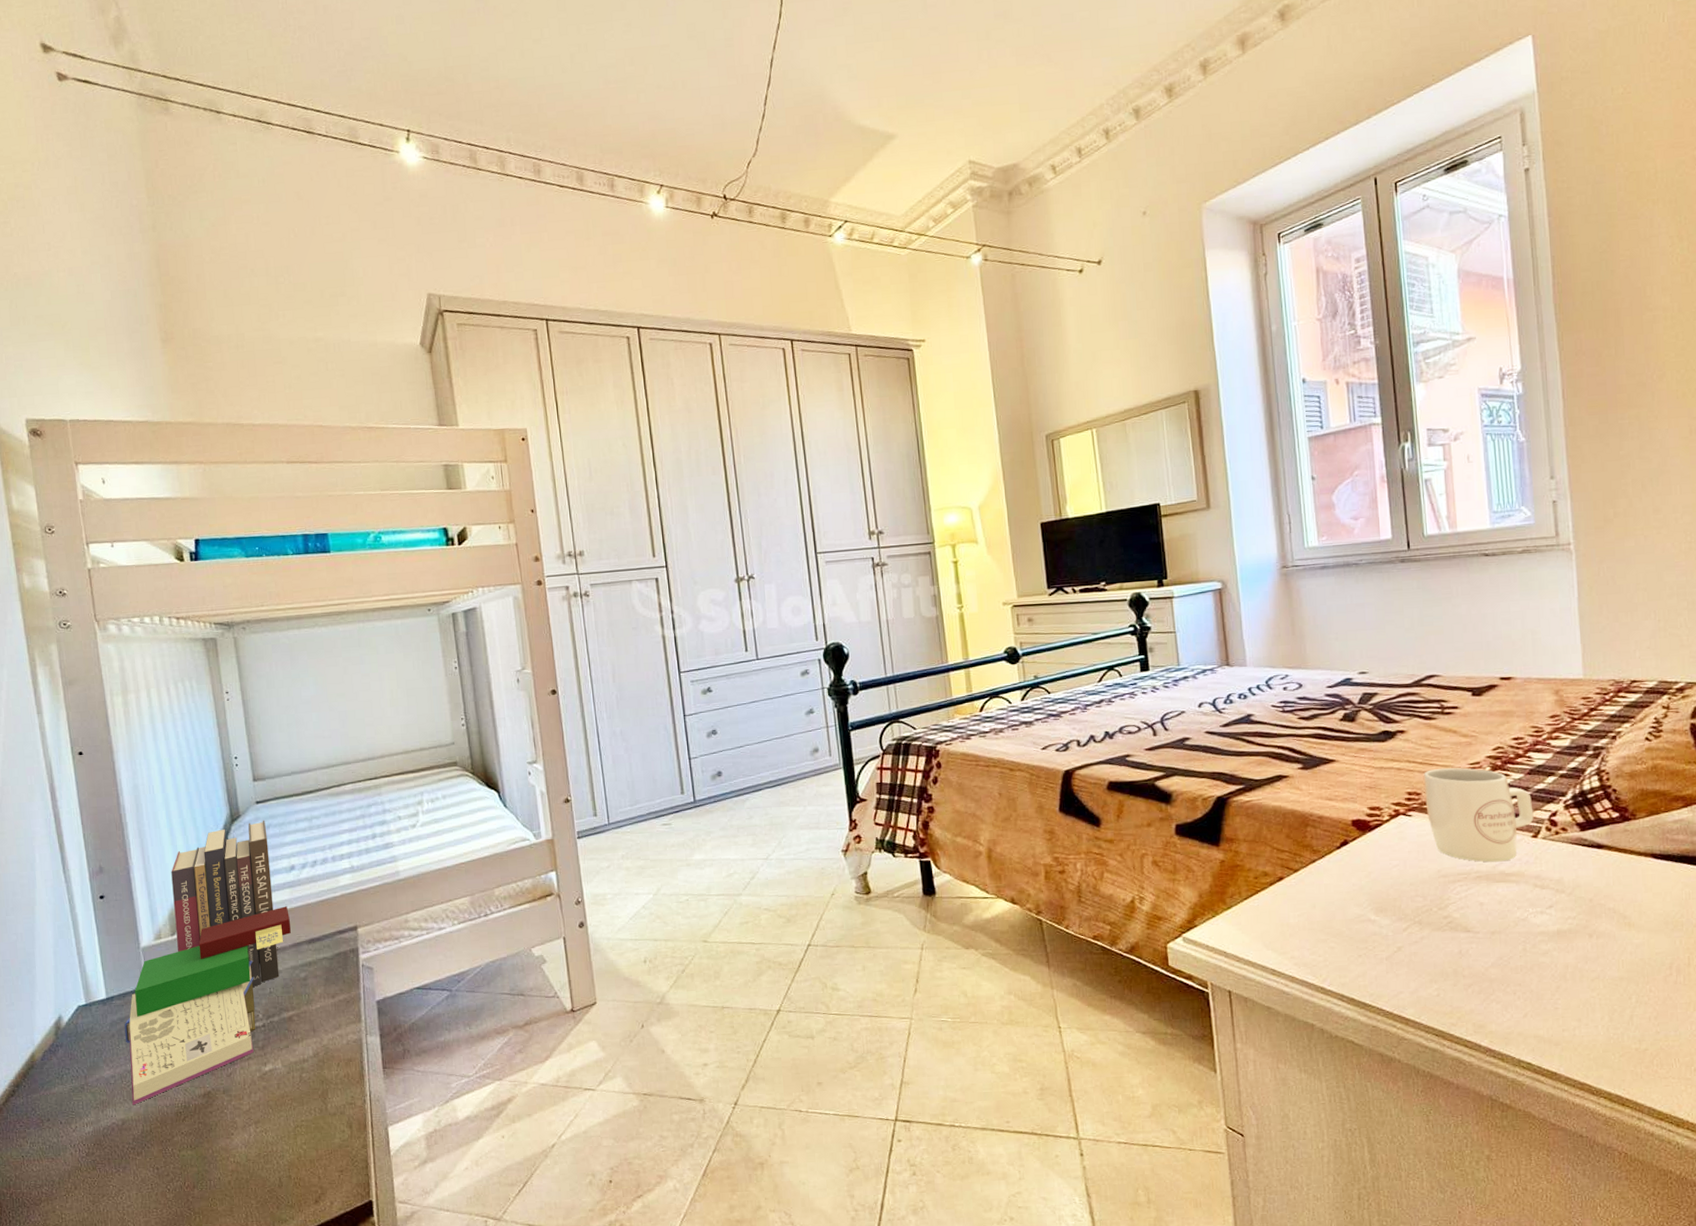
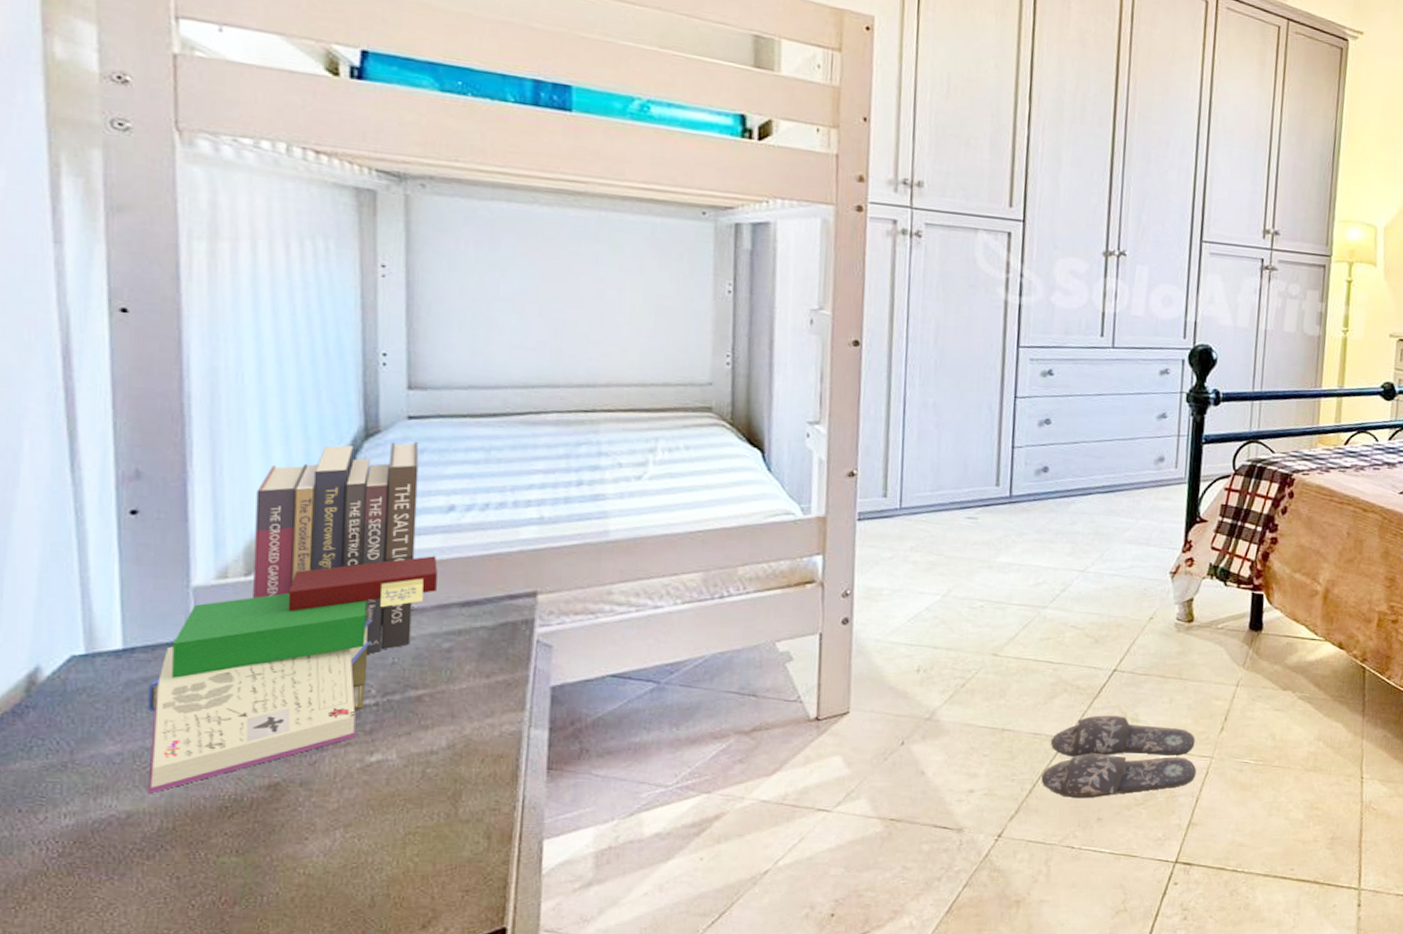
slippers: none [762,986,899,1066] -> present [1041,715,1197,799]

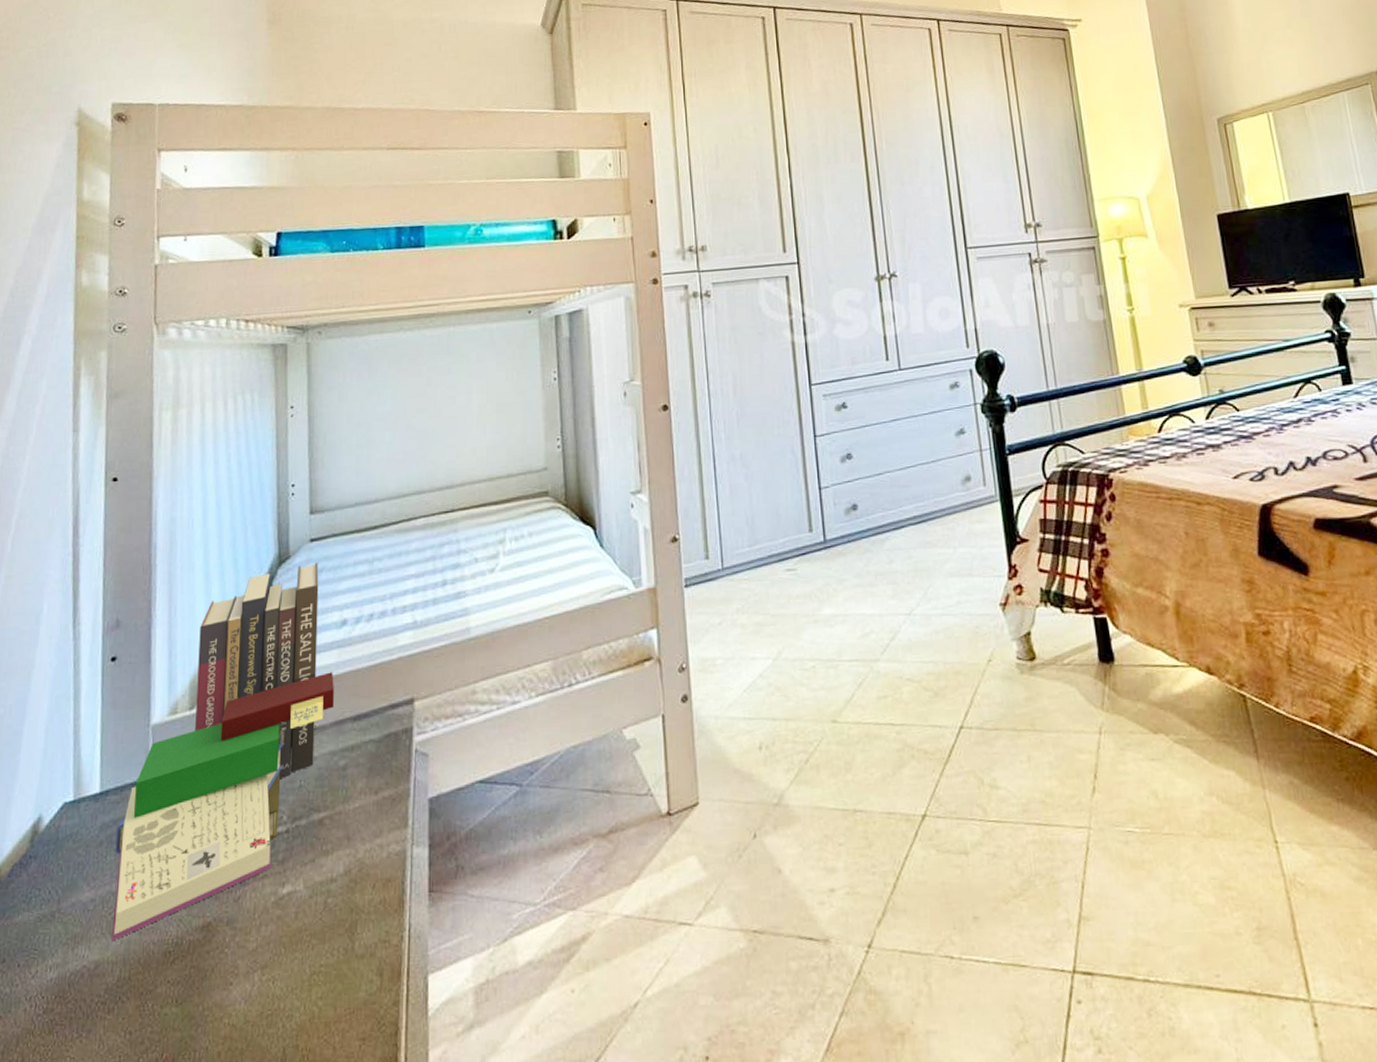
slippers: present [1041,715,1197,799] -> none [904,783,1075,893]

